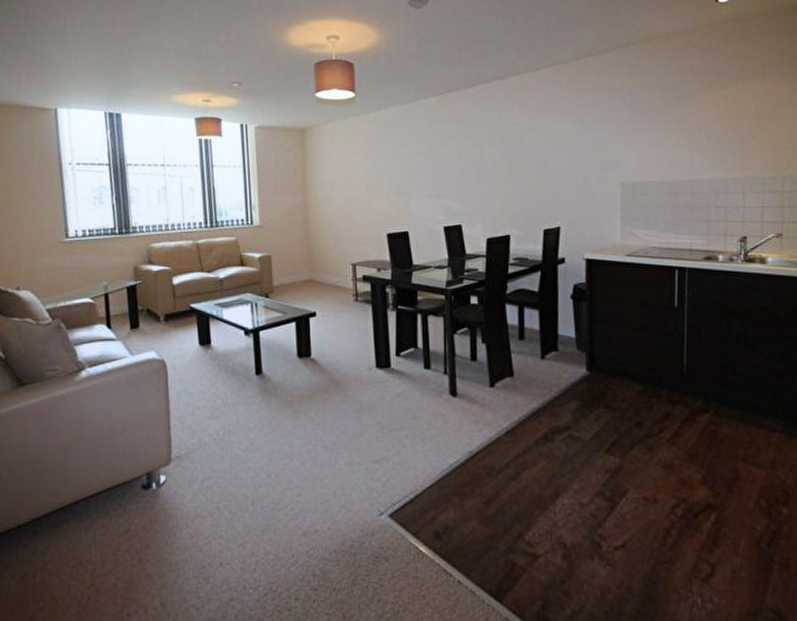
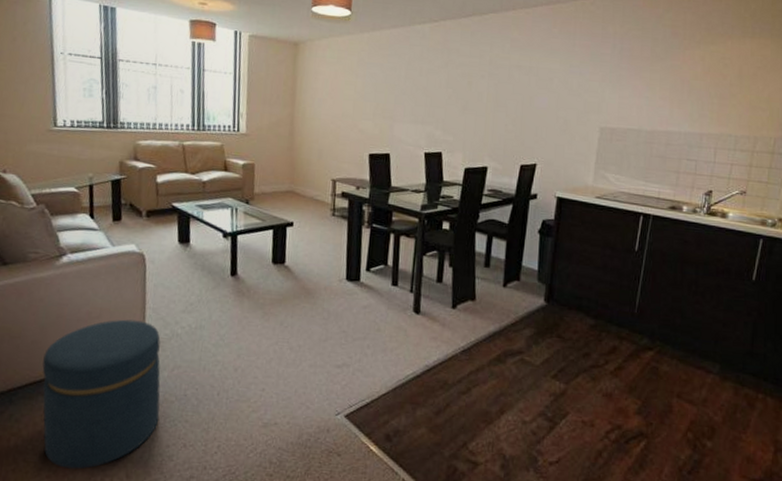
ottoman: none [66,432,192,602] -> present [42,319,161,470]

